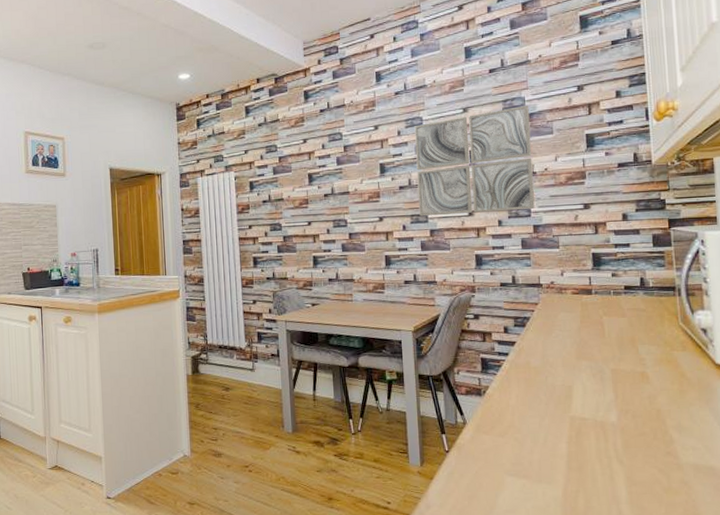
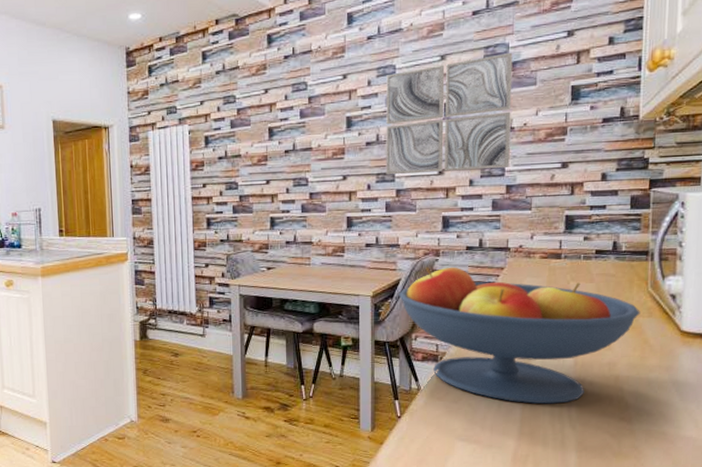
fruit bowl: none [438,302,674,438] -> present [398,266,640,404]

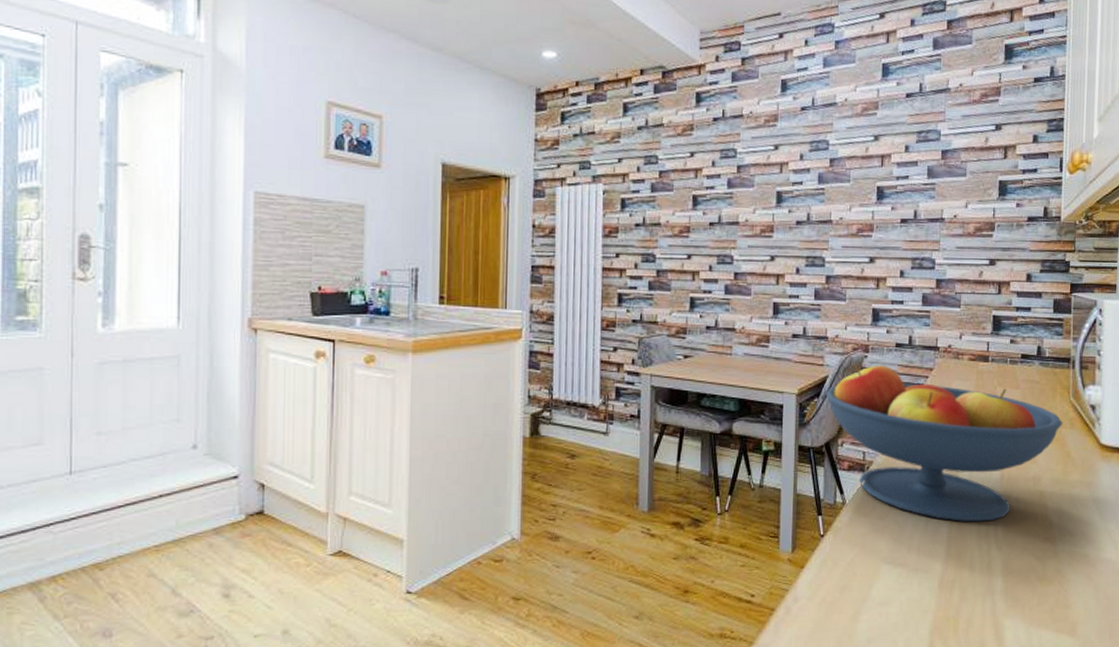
wall art: present [386,52,513,175] -> none [816,139,944,261]

